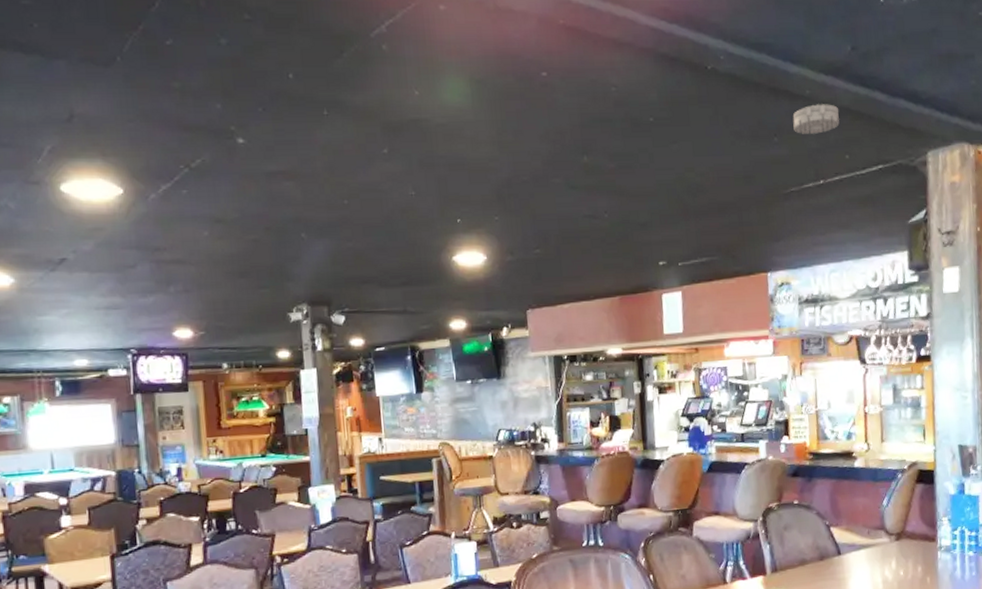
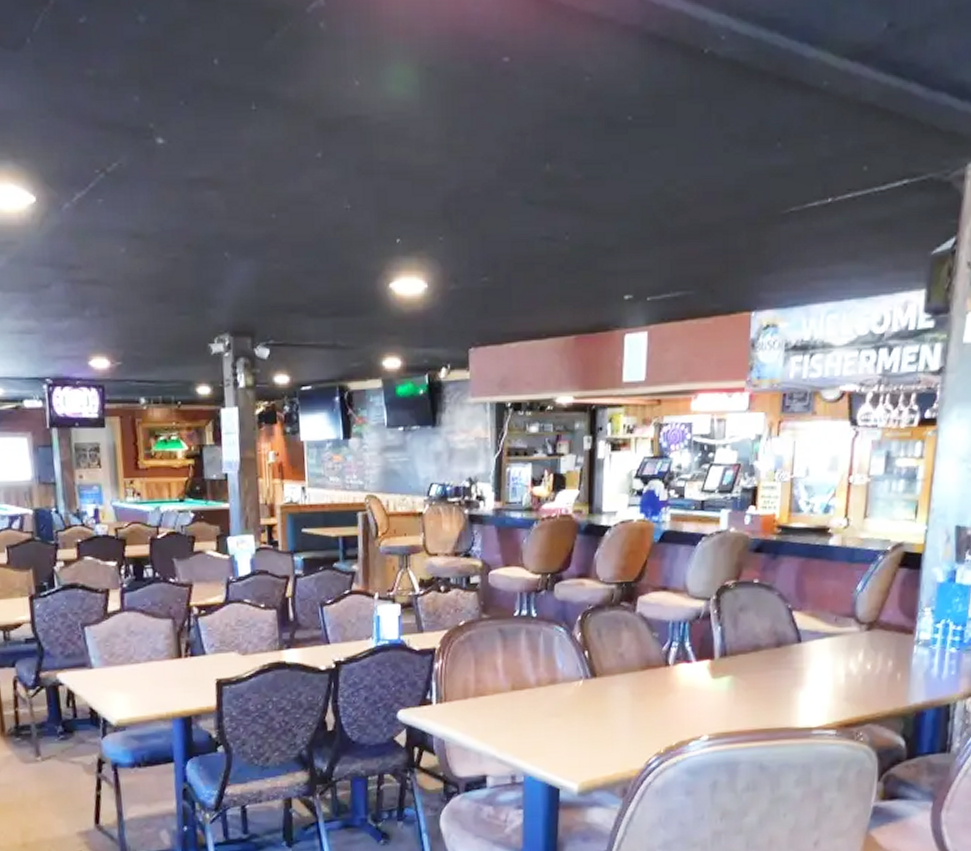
smoke detector: present [792,104,840,134] -> none [802,99,863,138]

